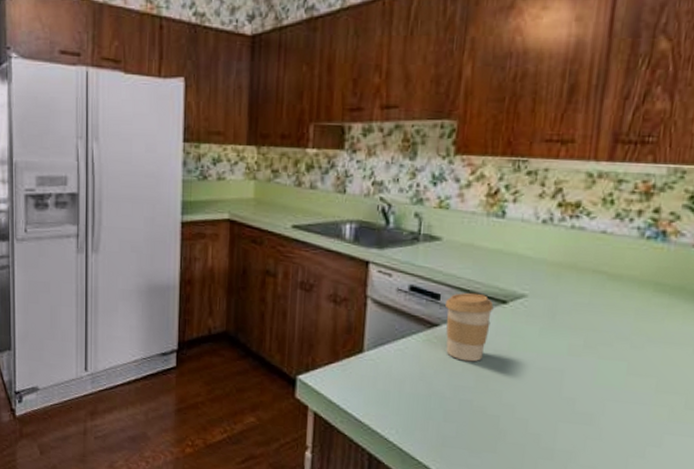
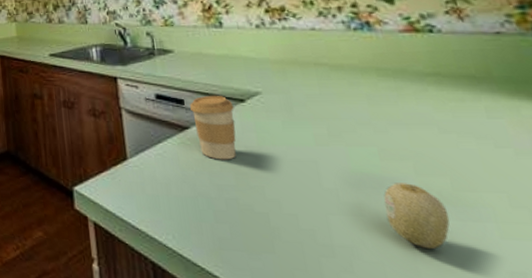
fruit: none [613,397,673,459] -> present [383,183,450,250]

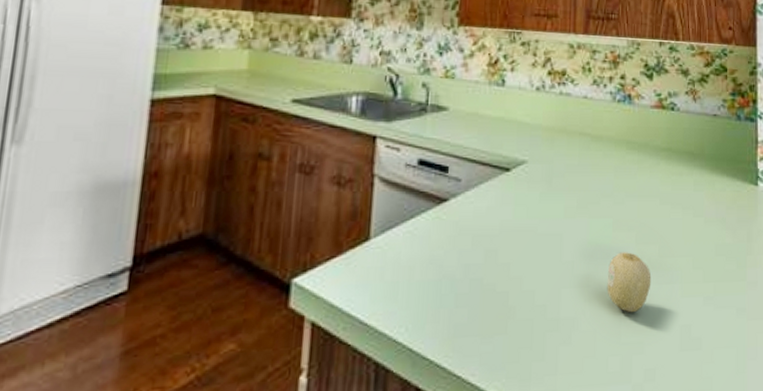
coffee cup: present [190,95,237,160] -> none [454,162,499,236]

